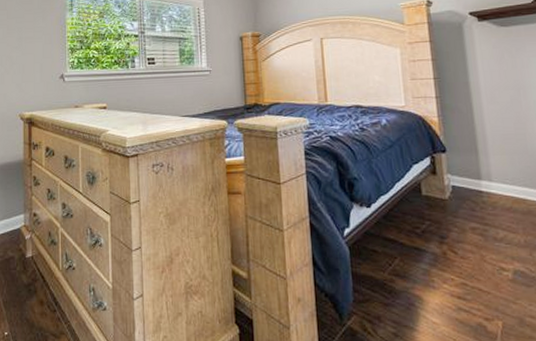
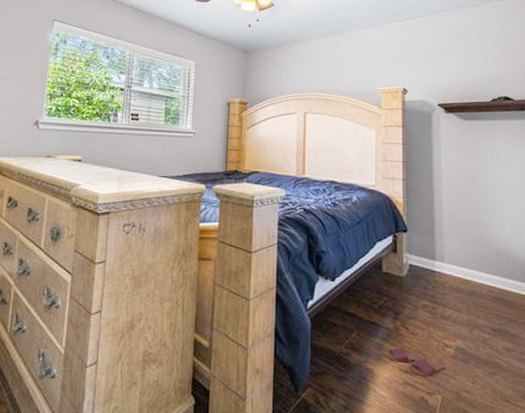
slippers: none [436,272,502,301] -> present [387,347,444,376]

